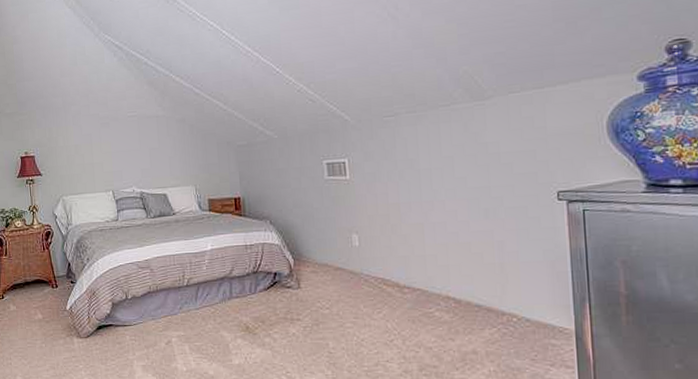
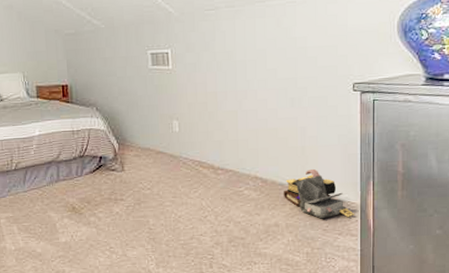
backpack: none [481,288,570,347] -> present [284,168,355,219]

